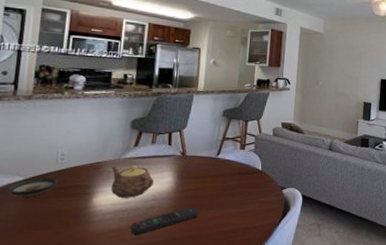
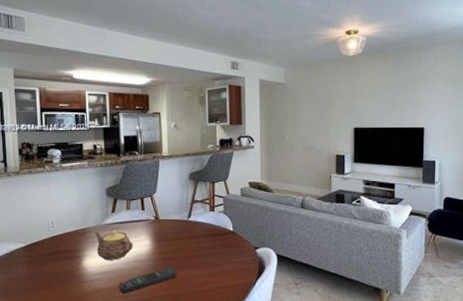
saucer: present [7,177,58,197] -> none [14,243,52,261]

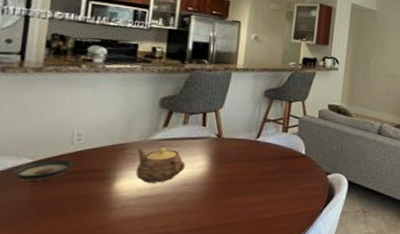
saucer: none [14,243,52,261] -> present [13,159,74,181]
remote control: present [119,267,177,294] -> none [158,192,236,224]

